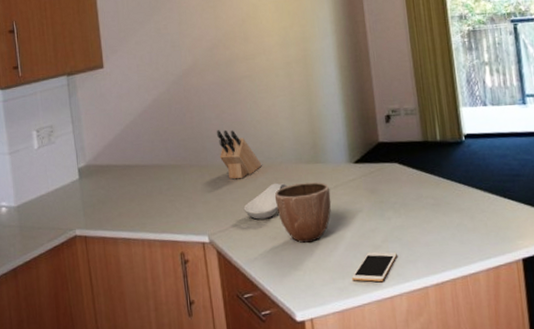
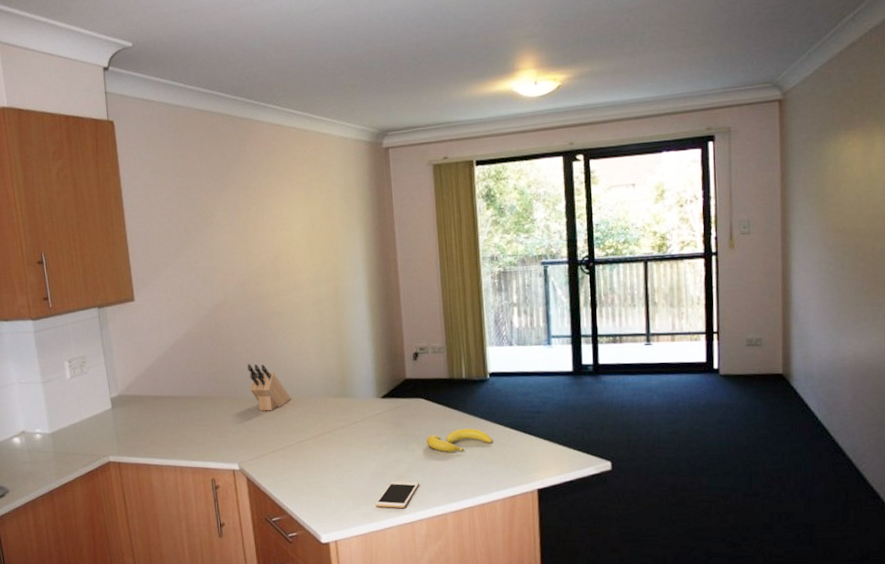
spoon rest: present [243,183,288,220] -> none [273,415,316,449]
decorative bowl: present [274,182,331,244] -> none [303,415,358,472]
banana: none [402,193,471,220] -> present [426,428,492,453]

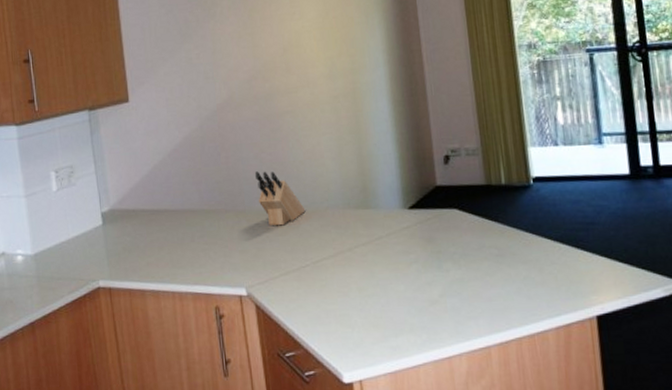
cell phone: present [374,481,419,508] -> none [405,307,456,340]
banana: present [426,428,492,453] -> none [462,243,540,273]

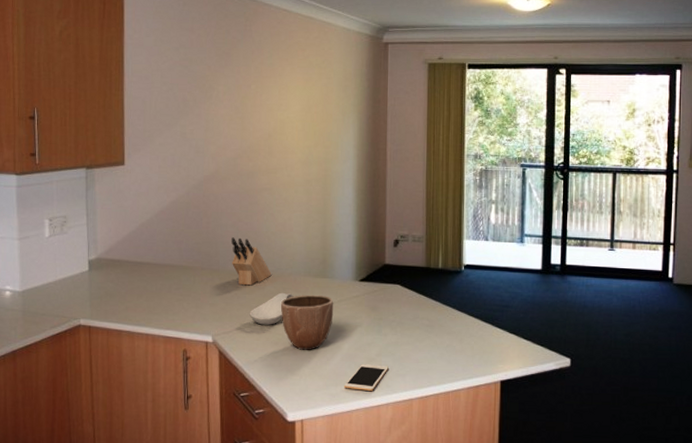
spoon rest: none [285,230,334,271] -> present [249,292,294,325]
decorative bowl: none [319,230,383,298] -> present [280,295,334,351]
cell phone: none [405,307,456,340] -> present [343,364,389,391]

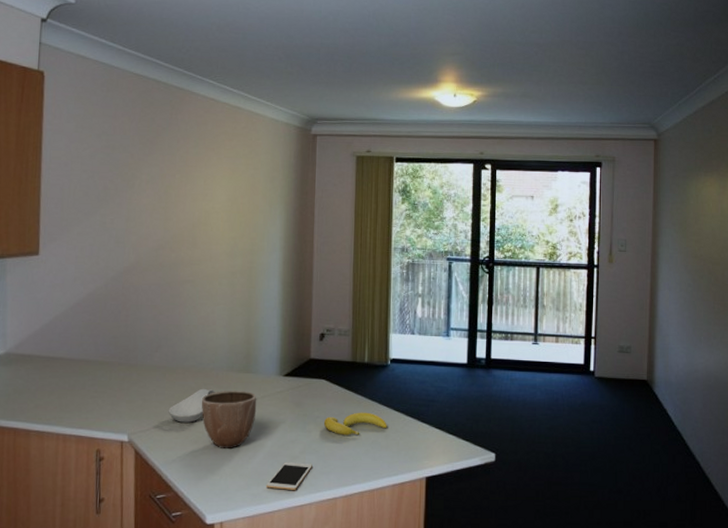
knife block: present [230,237,272,286] -> none [150,331,193,382]
banana: none [399,316,462,339] -> present [323,412,387,436]

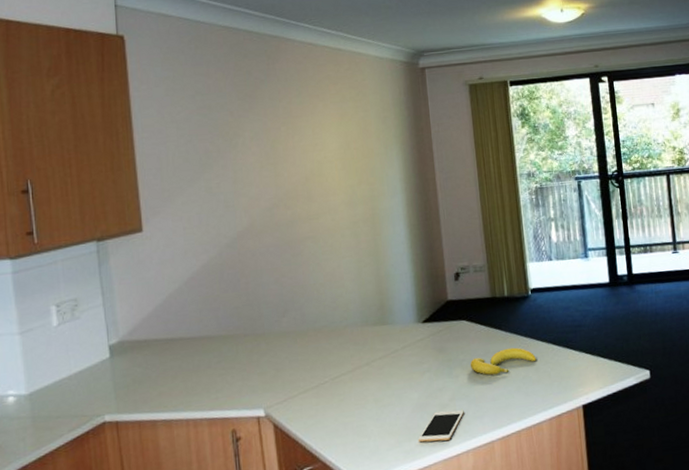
spoon rest: present [168,388,216,423] -> none [304,347,353,388]
decorative bowl: present [201,391,257,450] -> none [338,344,398,409]

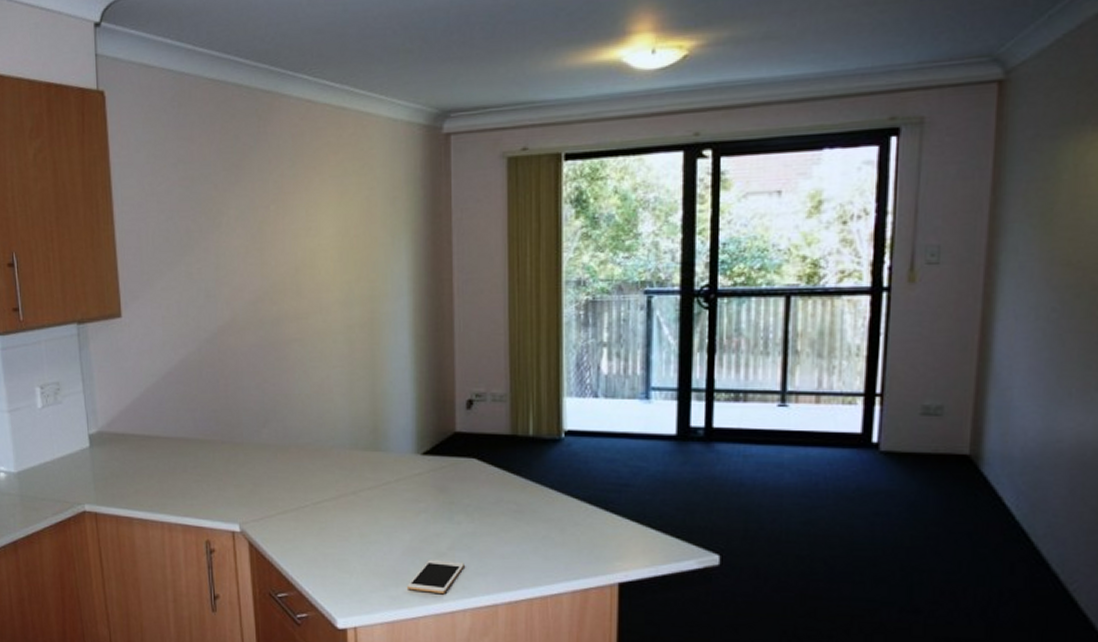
banana: present [470,347,536,376] -> none [476,499,563,529]

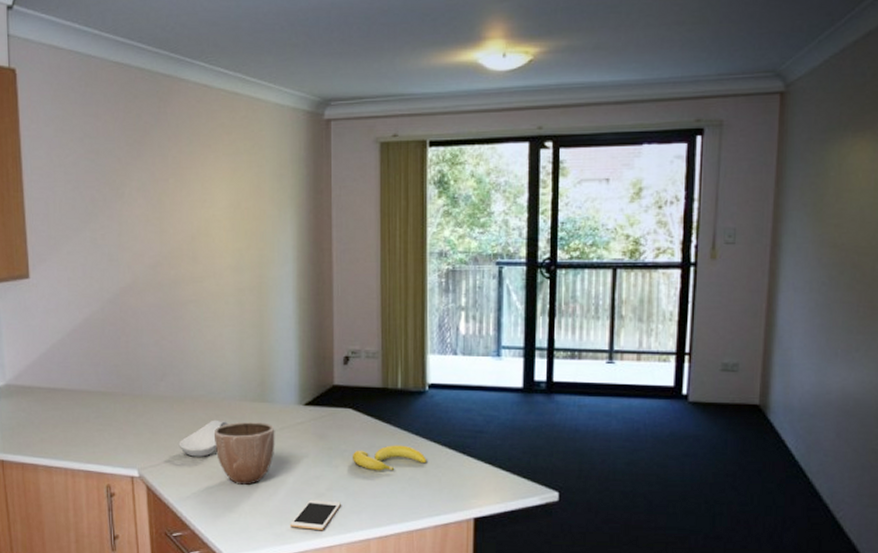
spoon rest: none [283,470,338,511] -> present [178,419,229,457]
decorative bowl: none [321,473,390,543] -> present [213,422,275,486]
banana: none [476,499,563,529] -> present [352,445,426,471]

